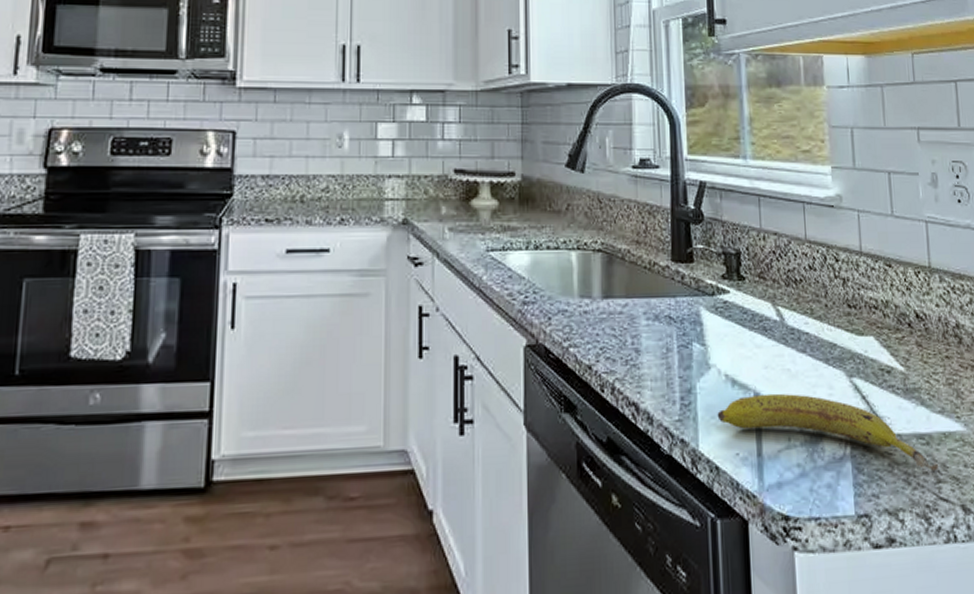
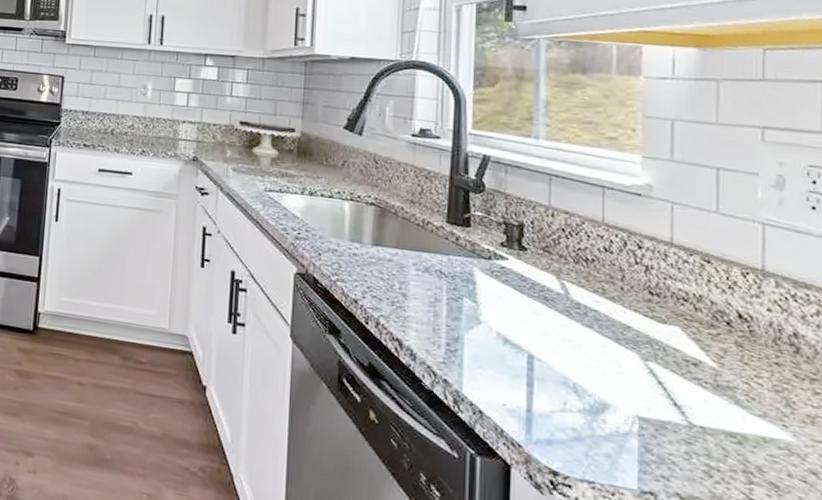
fruit: present [717,393,938,471] -> none [485,355,751,472]

